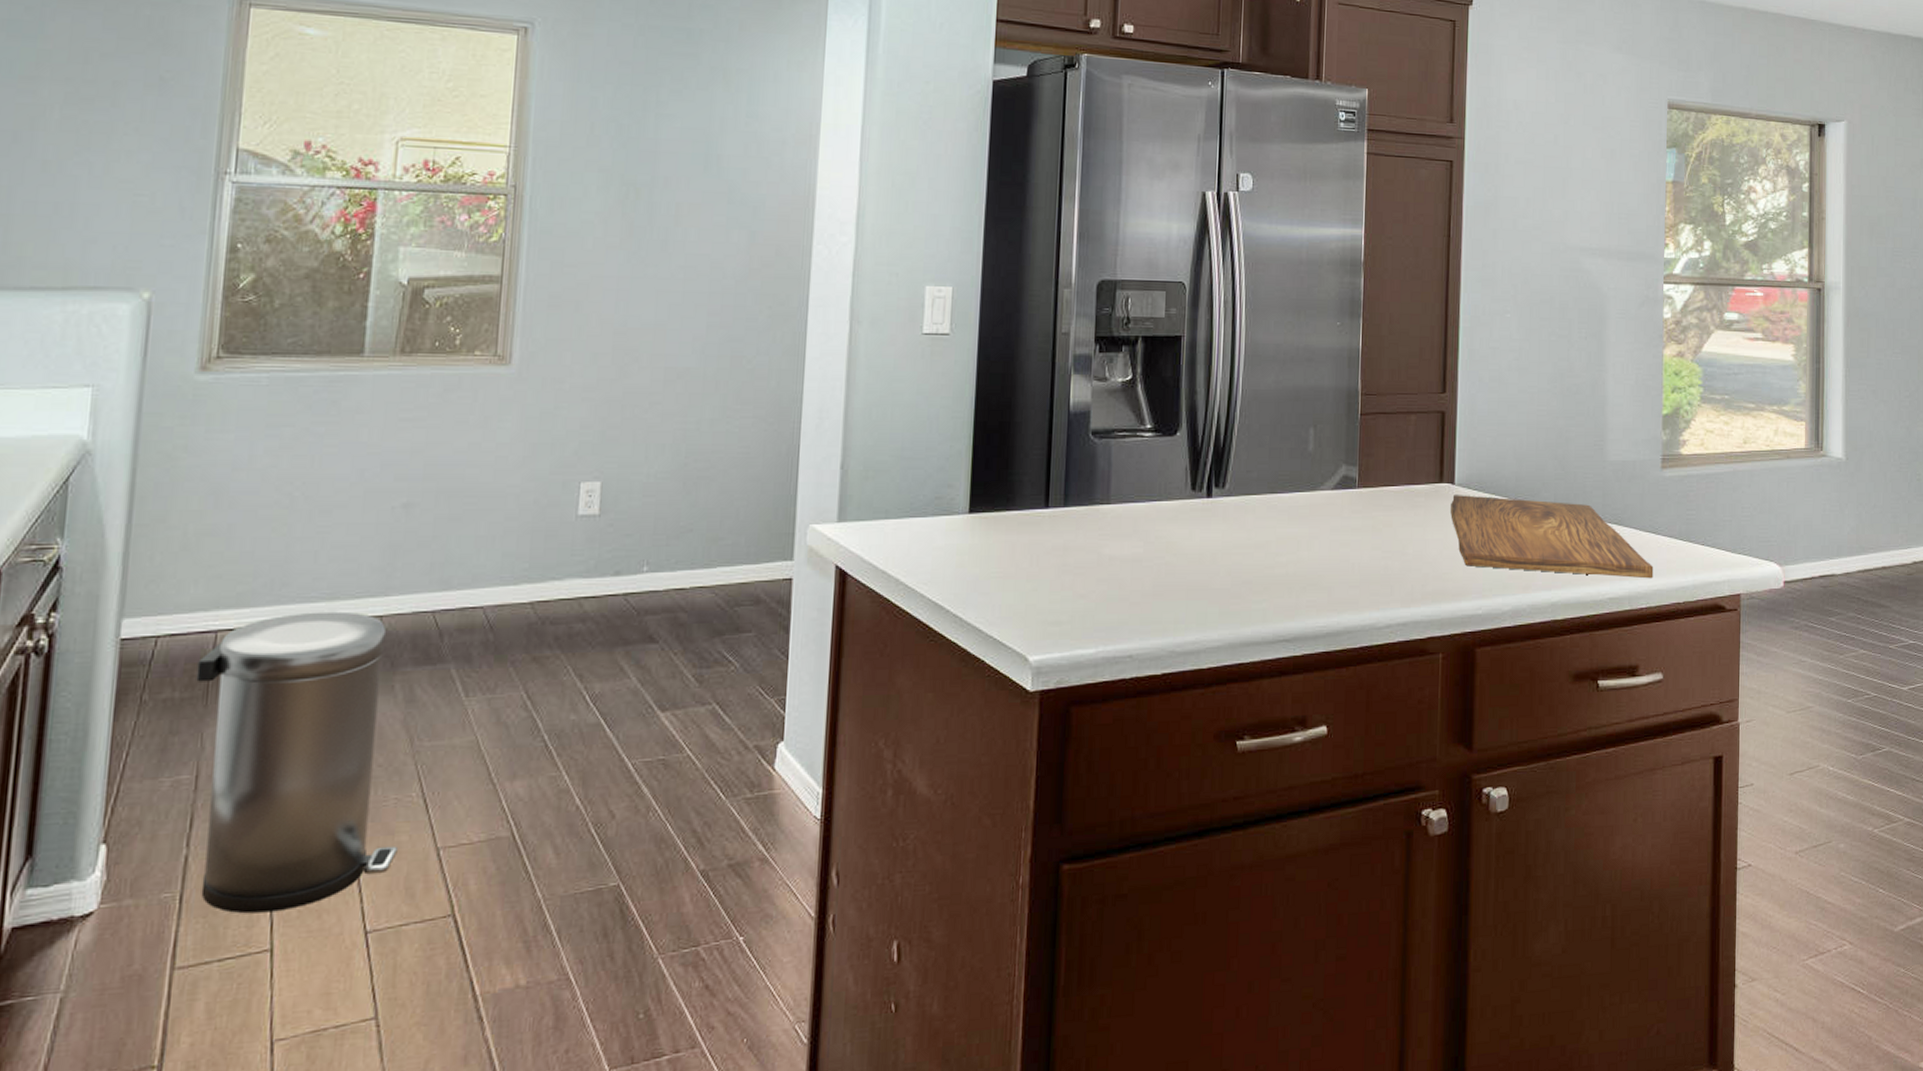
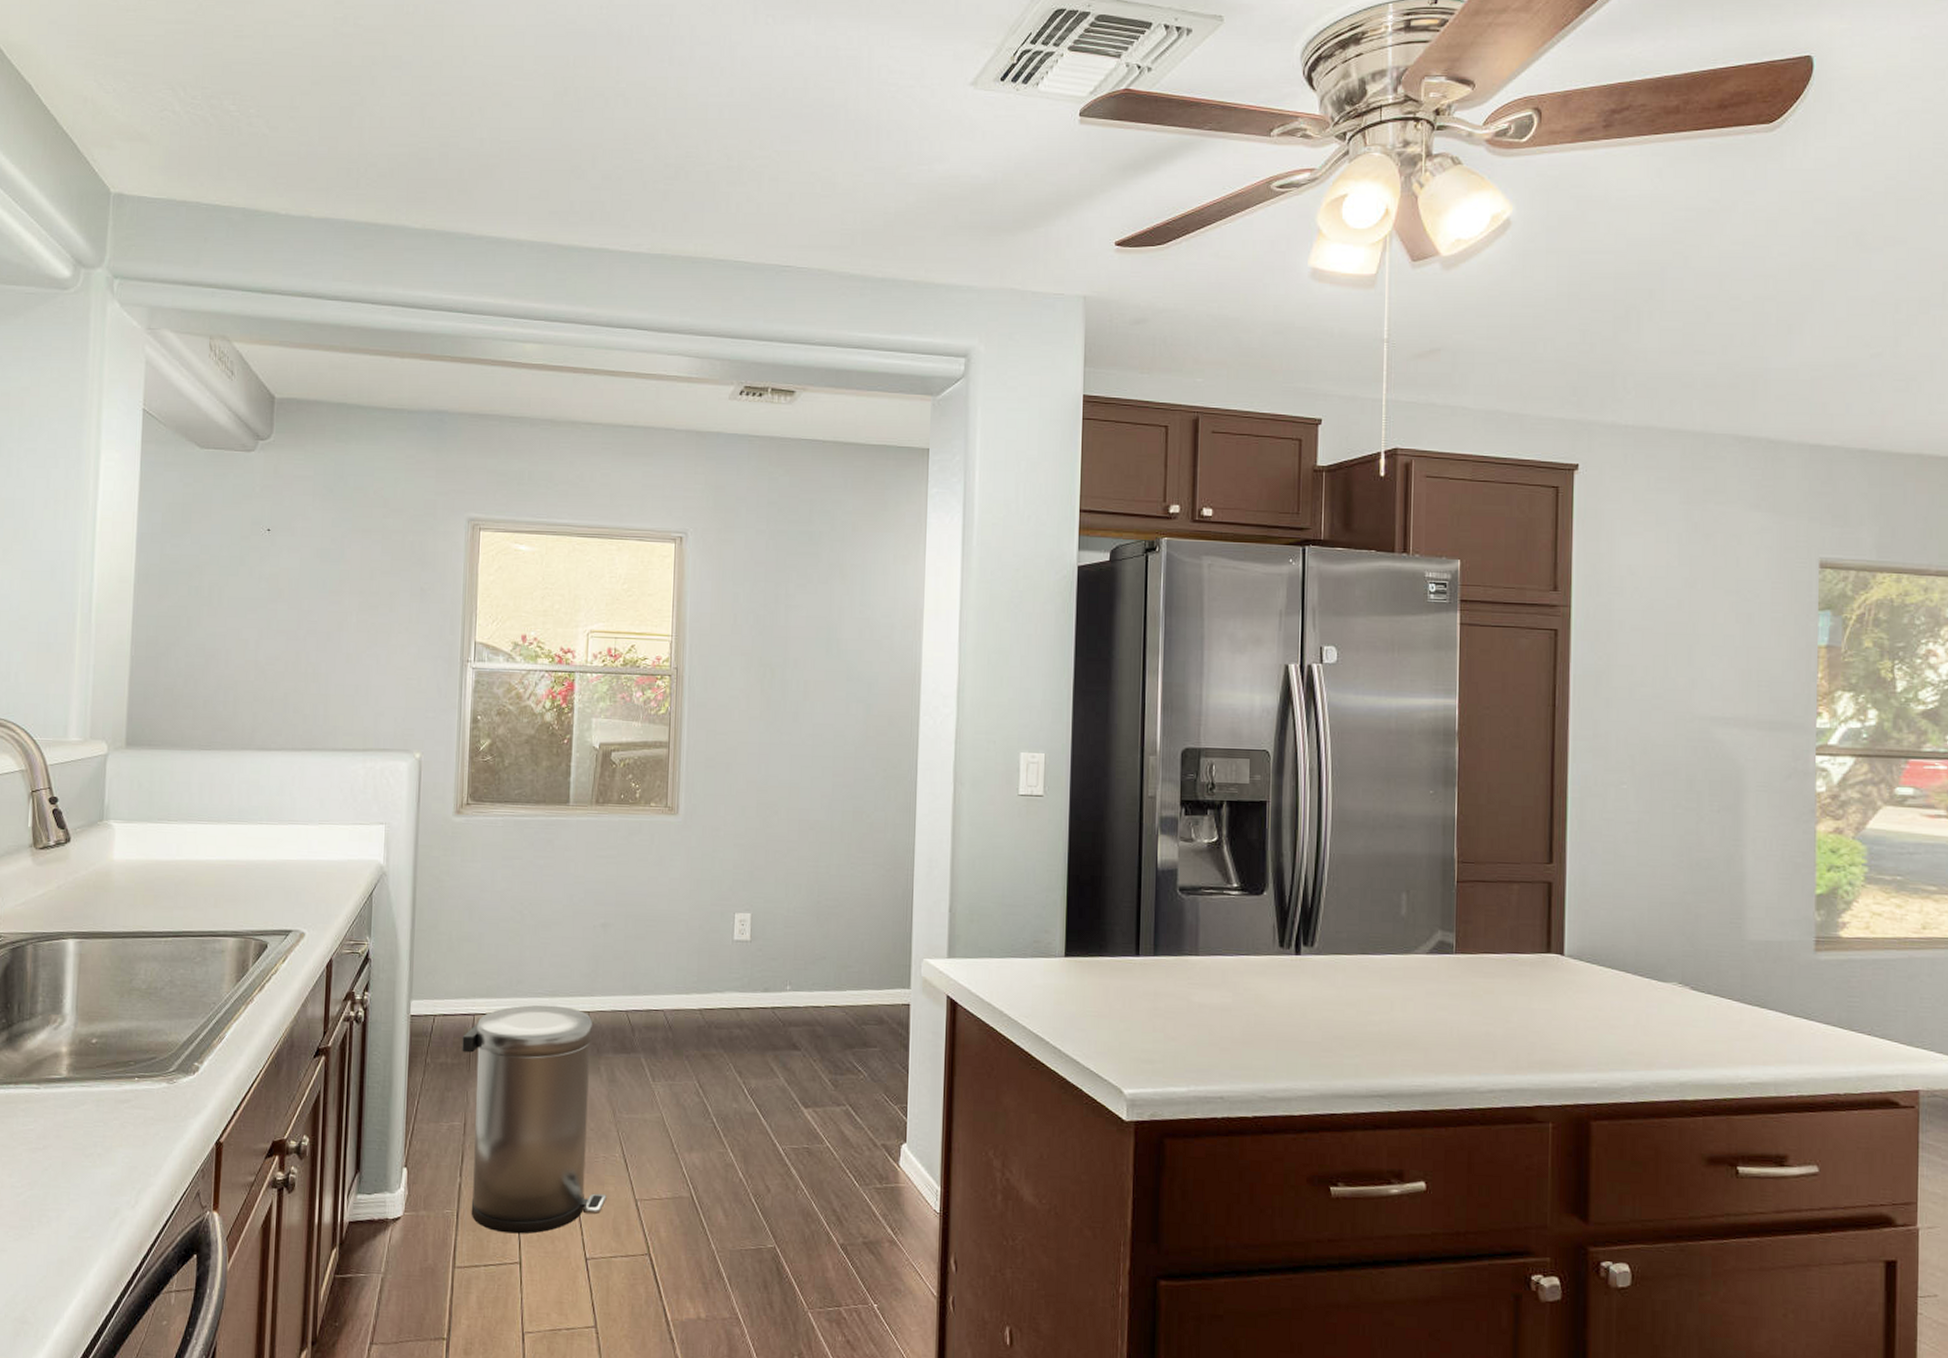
cutting board: present [1450,495,1654,579] -> none [1560,966,1806,1066]

